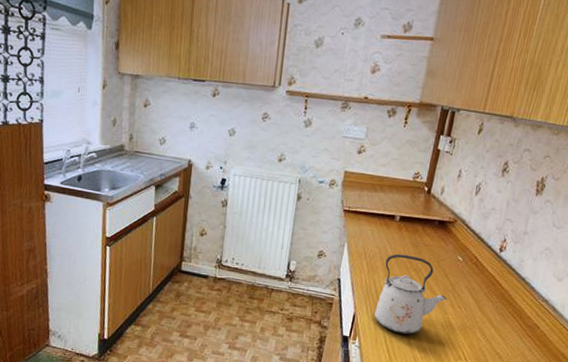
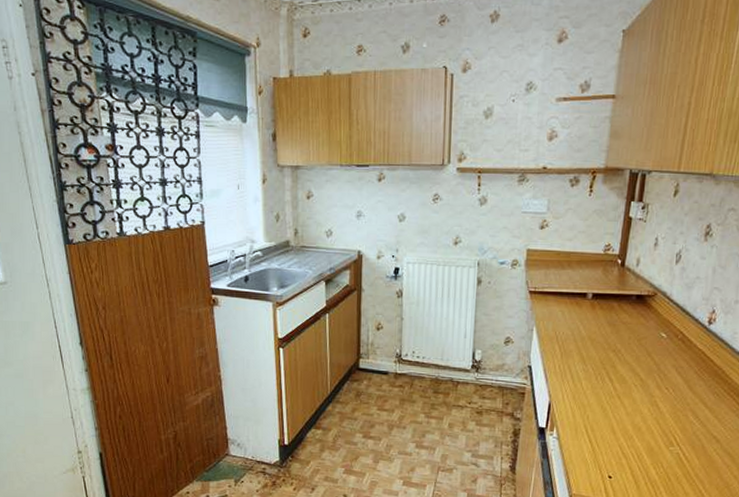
kettle: present [375,253,448,335] -> none [572,334,653,422]

